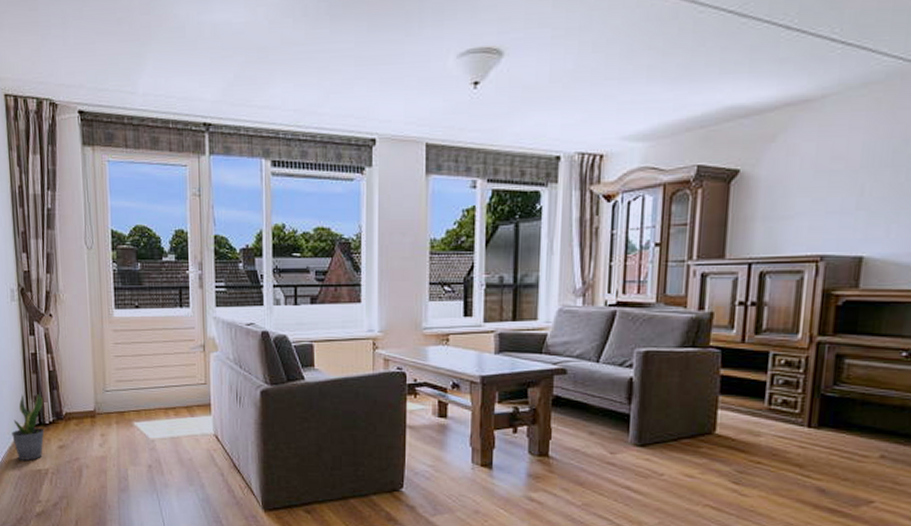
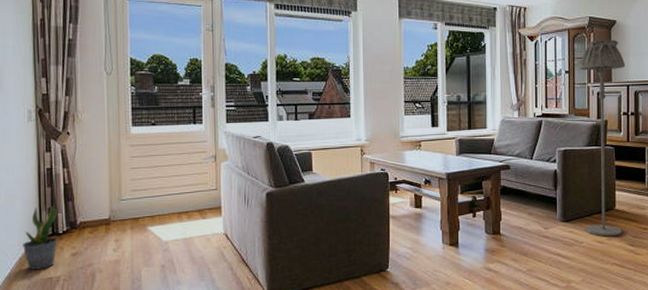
floor lamp: none [669,198,749,470] -> present [579,40,626,237]

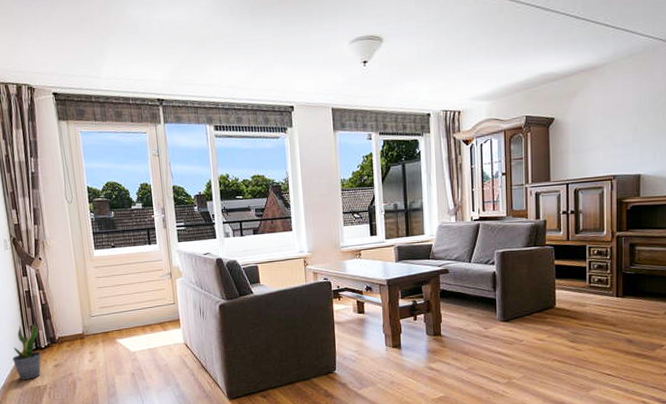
floor lamp: present [579,40,626,237] -> none [516,138,565,335]

